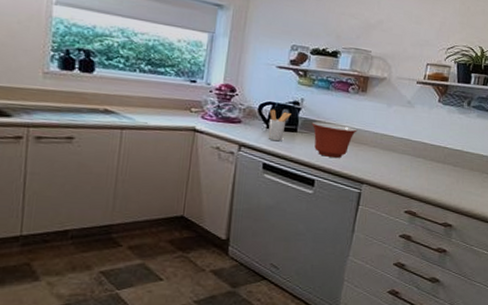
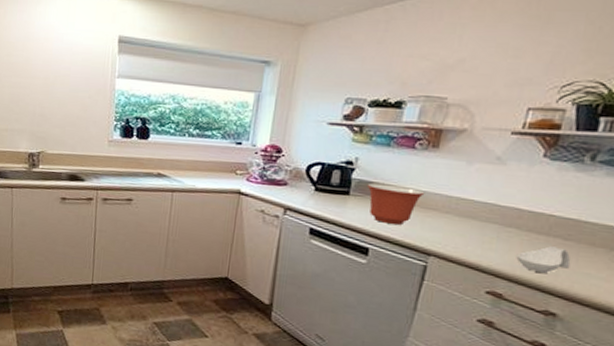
utensil holder: present [268,109,291,142] -> none [315,170,343,206]
spoon rest: none [424,172,459,193] -> present [516,246,571,273]

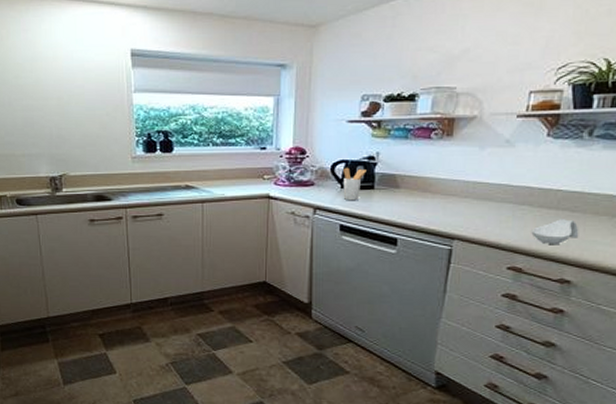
utensil holder: none [315,170,343,206] -> present [343,167,367,201]
mixing bowl: present [367,183,425,225] -> none [390,175,444,213]

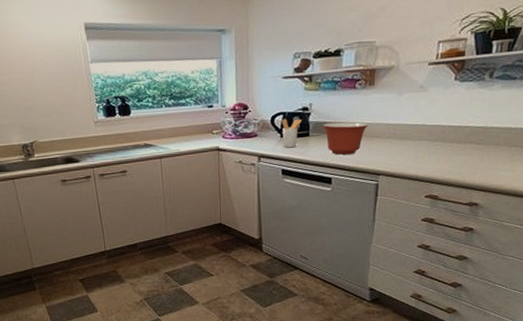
mixing bowl: none [390,175,444,213] -> present [322,122,369,155]
spoon rest: present [531,219,579,244] -> none [444,151,484,174]

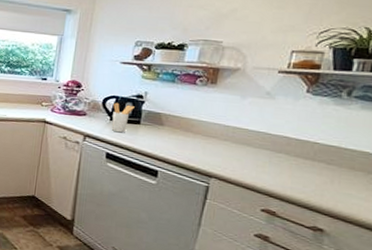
mixing bowl: present [322,122,369,155] -> none [155,114,206,150]

